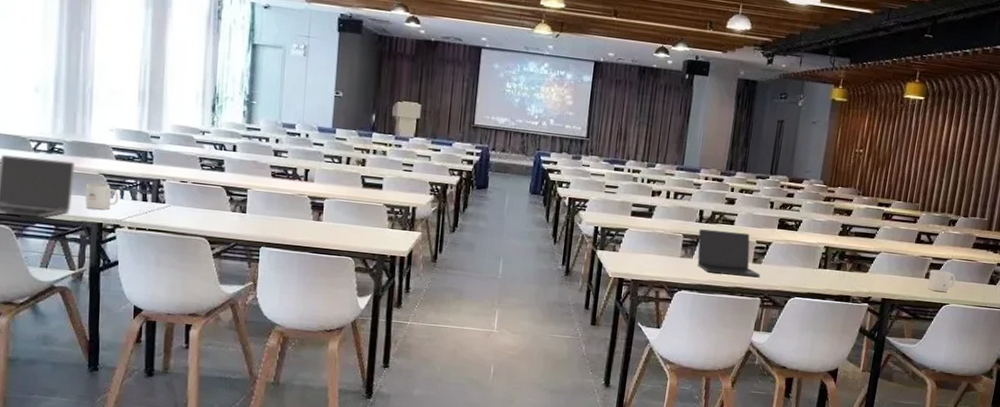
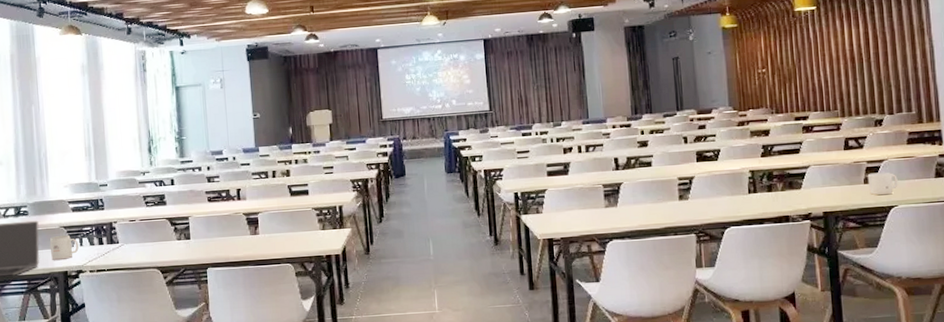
laptop: present [697,229,761,278] -> none [618,172,691,218]

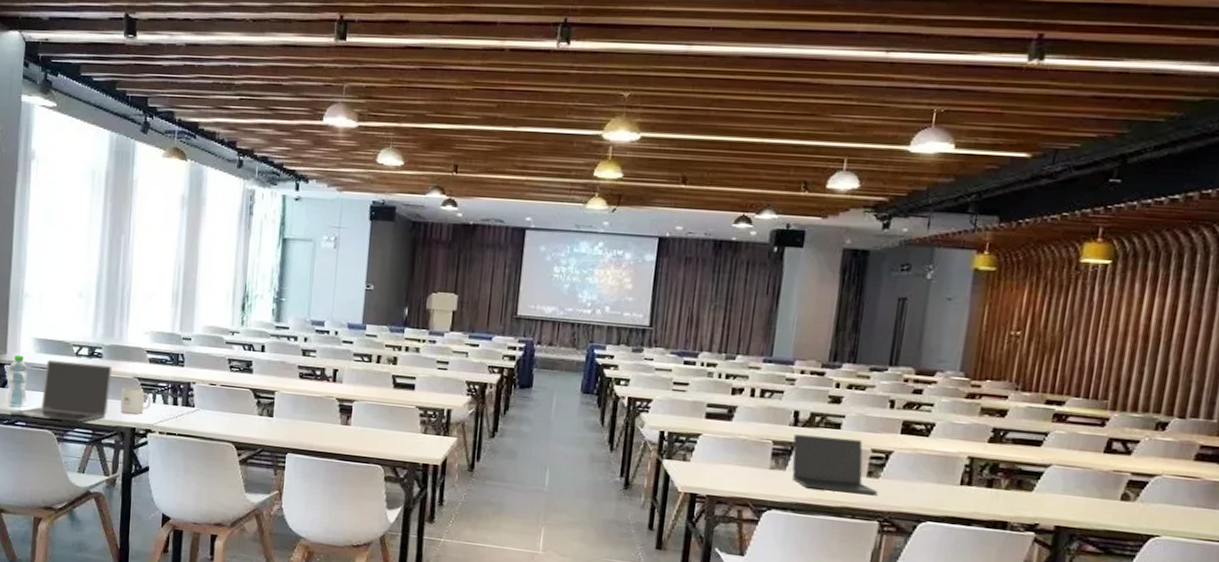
laptop: none [618,172,691,218] -> present [792,434,879,496]
mug: present [867,172,898,196] -> none [1125,488,1170,521]

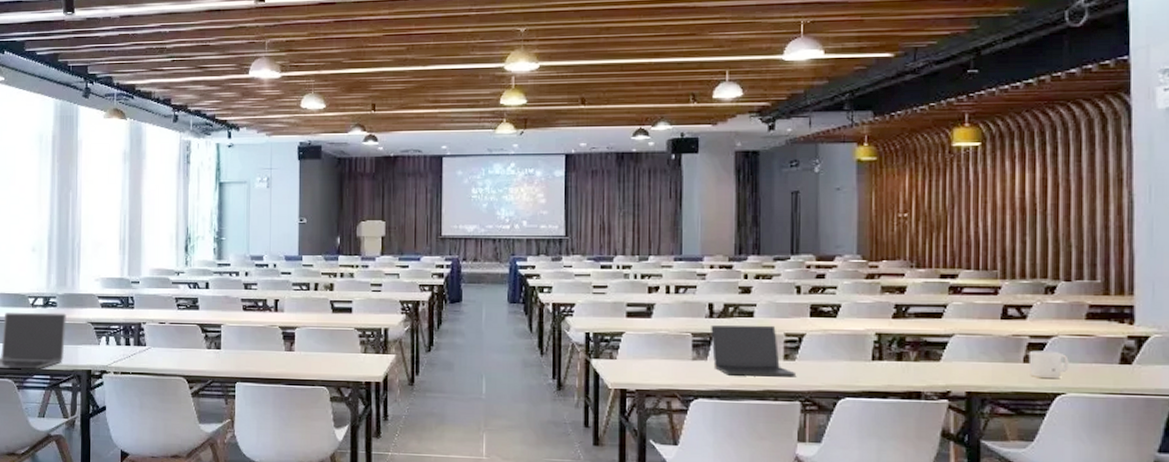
mug: present [120,387,151,415] -> none [75,331,104,358]
mug: none [1125,488,1170,521] -> present [1028,350,1069,379]

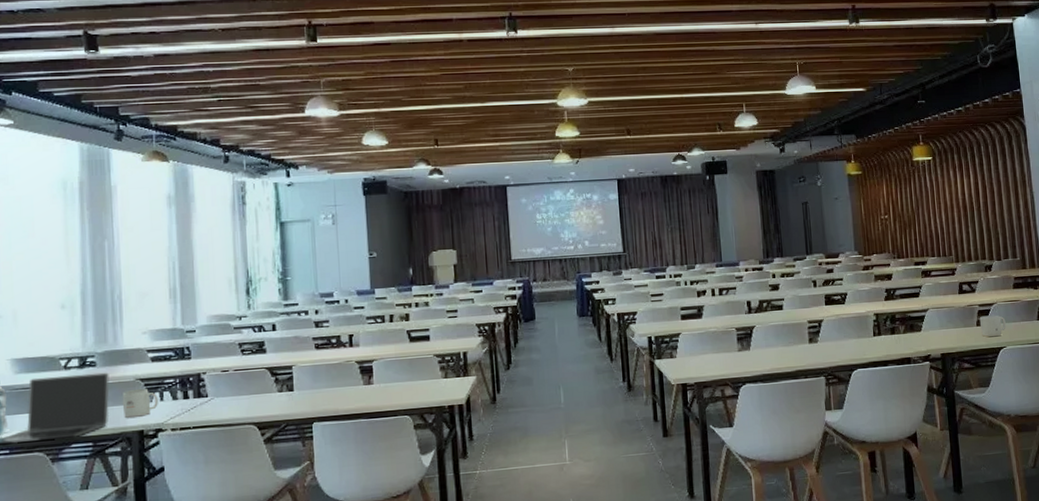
mug: none [75,331,104,358] -> present [122,388,158,419]
laptop: present [711,325,797,377] -> none [750,315,820,361]

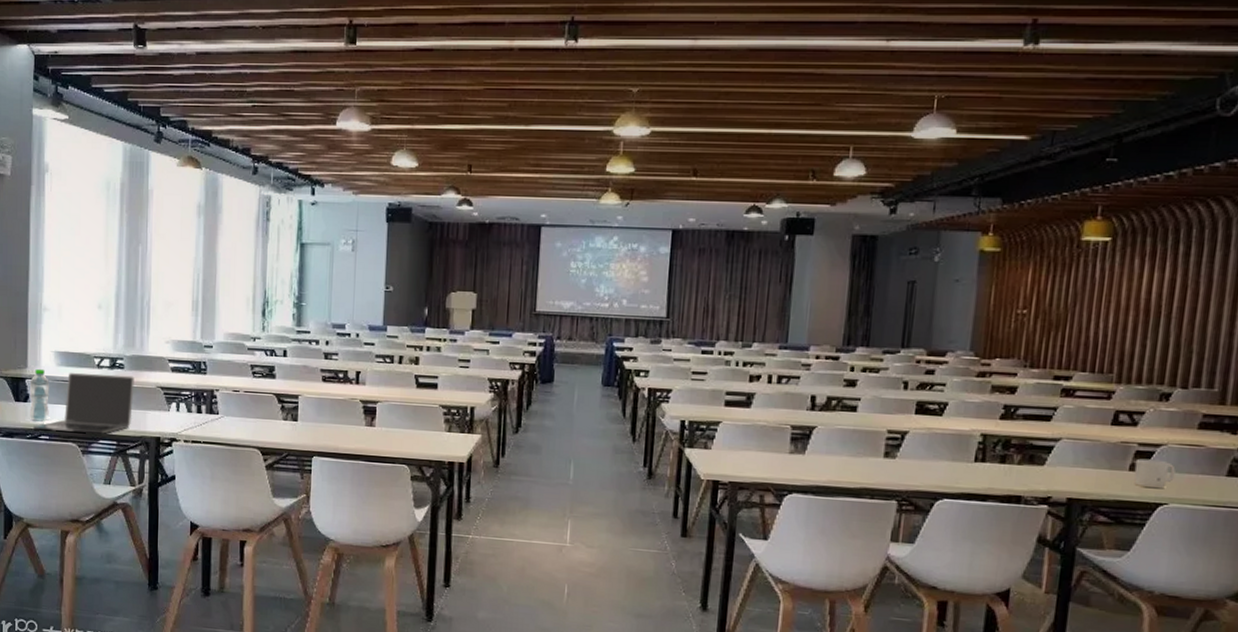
mug: present [122,388,158,419] -> none [144,396,175,425]

